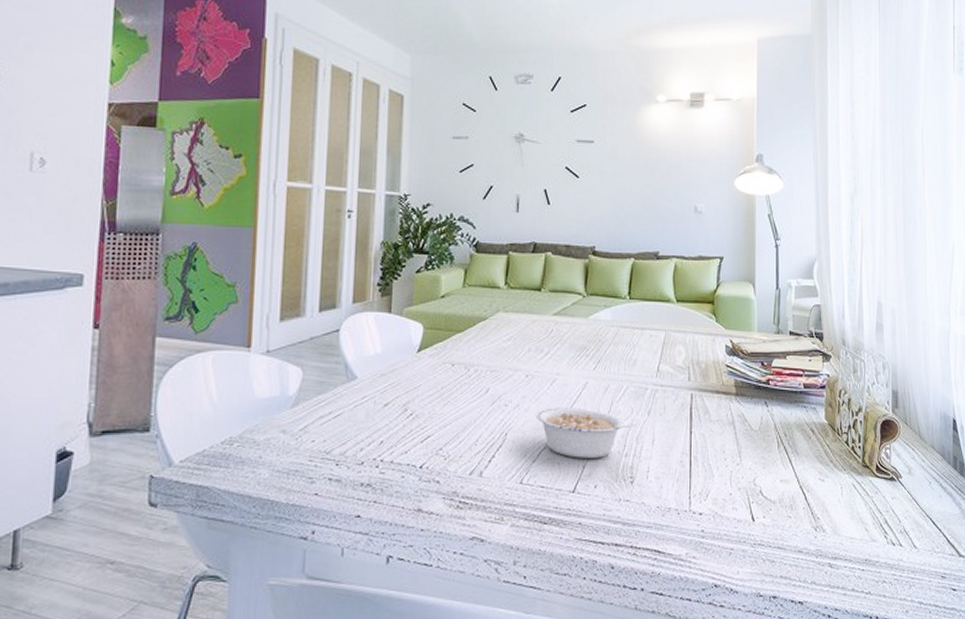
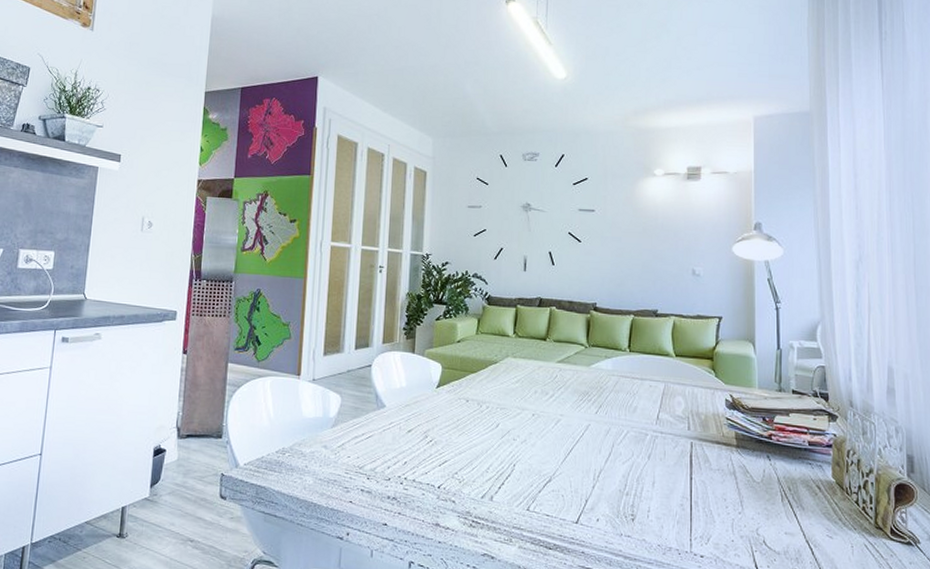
legume: present [536,407,636,458] -> none [542,445,636,494]

